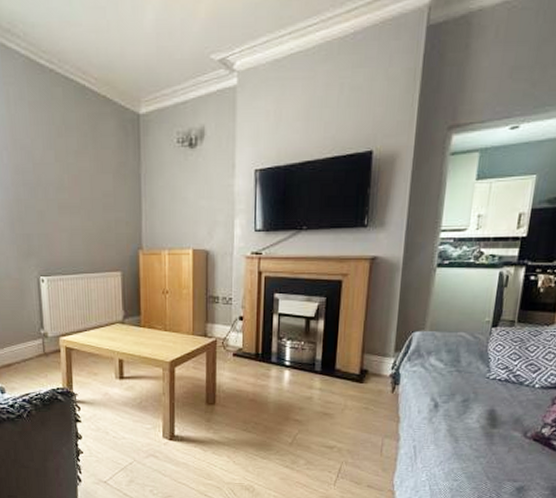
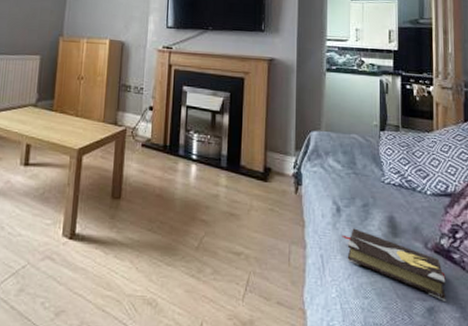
hardback book: none [436,421,541,481] -> present [340,228,446,301]

